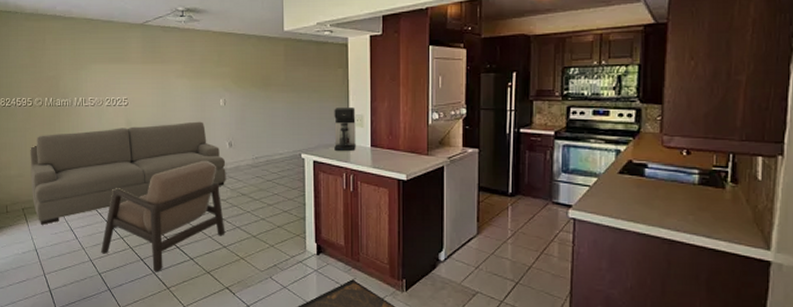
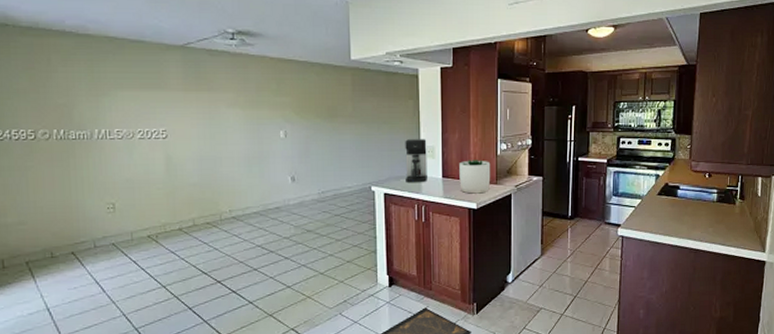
sofa: present [30,121,226,225] -> none [34,155,289,279]
armchair: present [100,161,225,272] -> none [136,198,289,321]
planter: none [388,129,422,165] -> present [459,160,491,194]

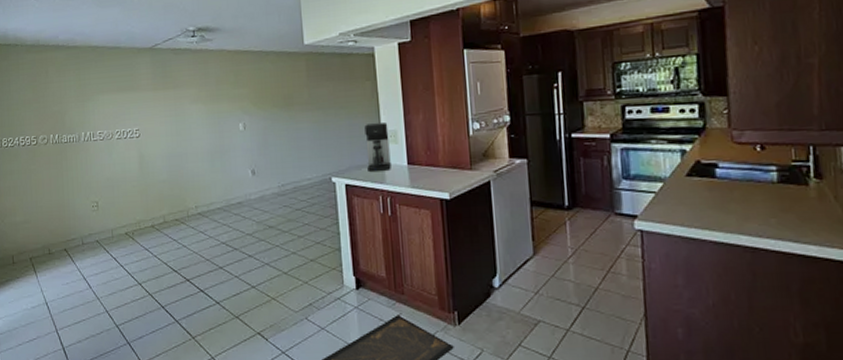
planter: present [459,160,491,194] -> none [426,142,464,182]

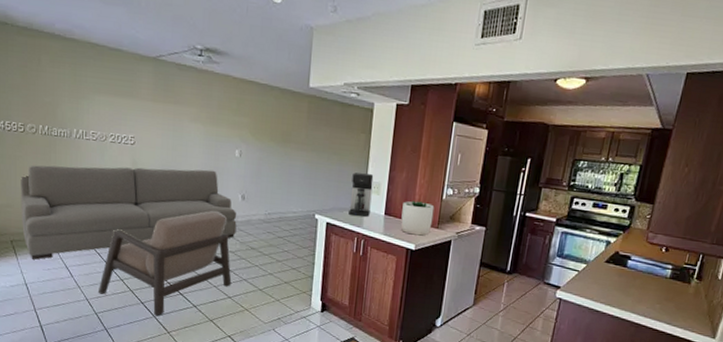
sofa: none [36,149,251,275] -> present [21,165,237,260]
armchair: none [116,192,253,320] -> present [97,211,232,316]
planter: none [426,142,464,182] -> present [401,200,435,236]

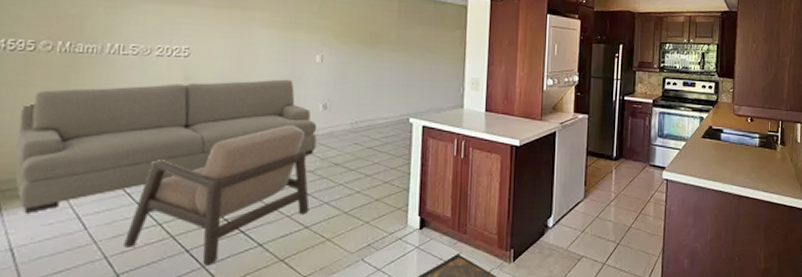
coffee maker: present [348,172,374,218] -> none [447,70,472,117]
planter: present [401,200,435,236] -> none [503,94,536,130]

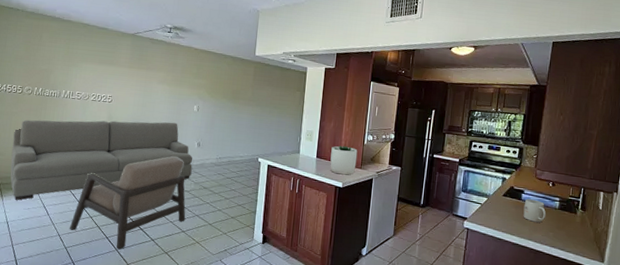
planter: none [503,94,536,130] -> present [330,145,358,175]
mug: none [724,138,747,164] -> present [523,199,547,223]

